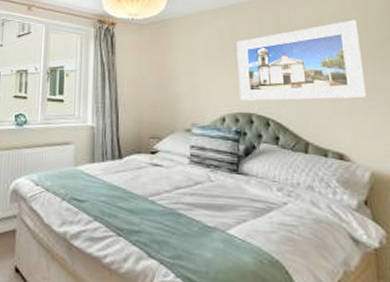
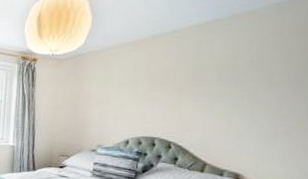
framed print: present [236,20,368,101] -> none [146,45,292,127]

